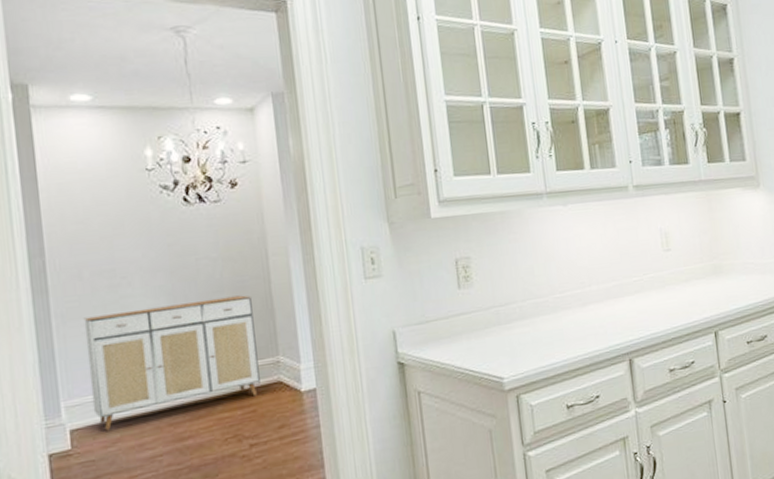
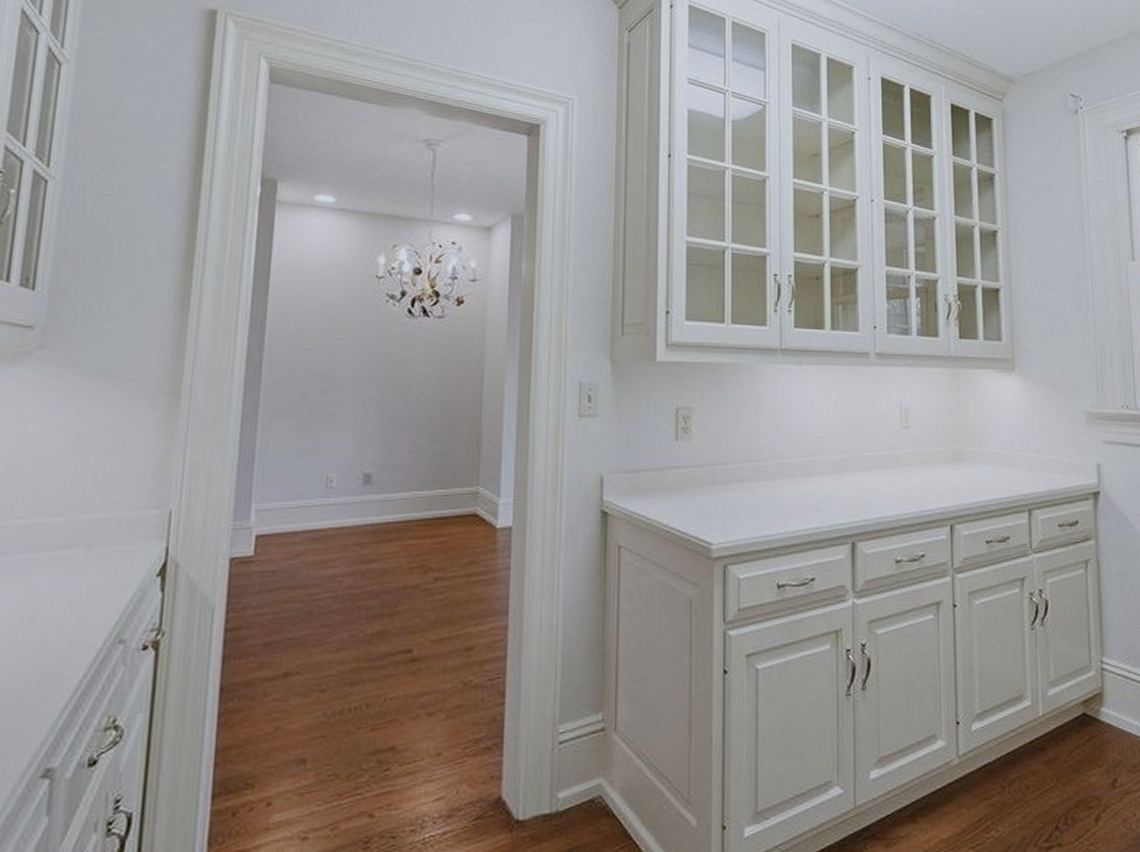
sideboard: present [83,295,260,431] -> none [282,417,460,541]

